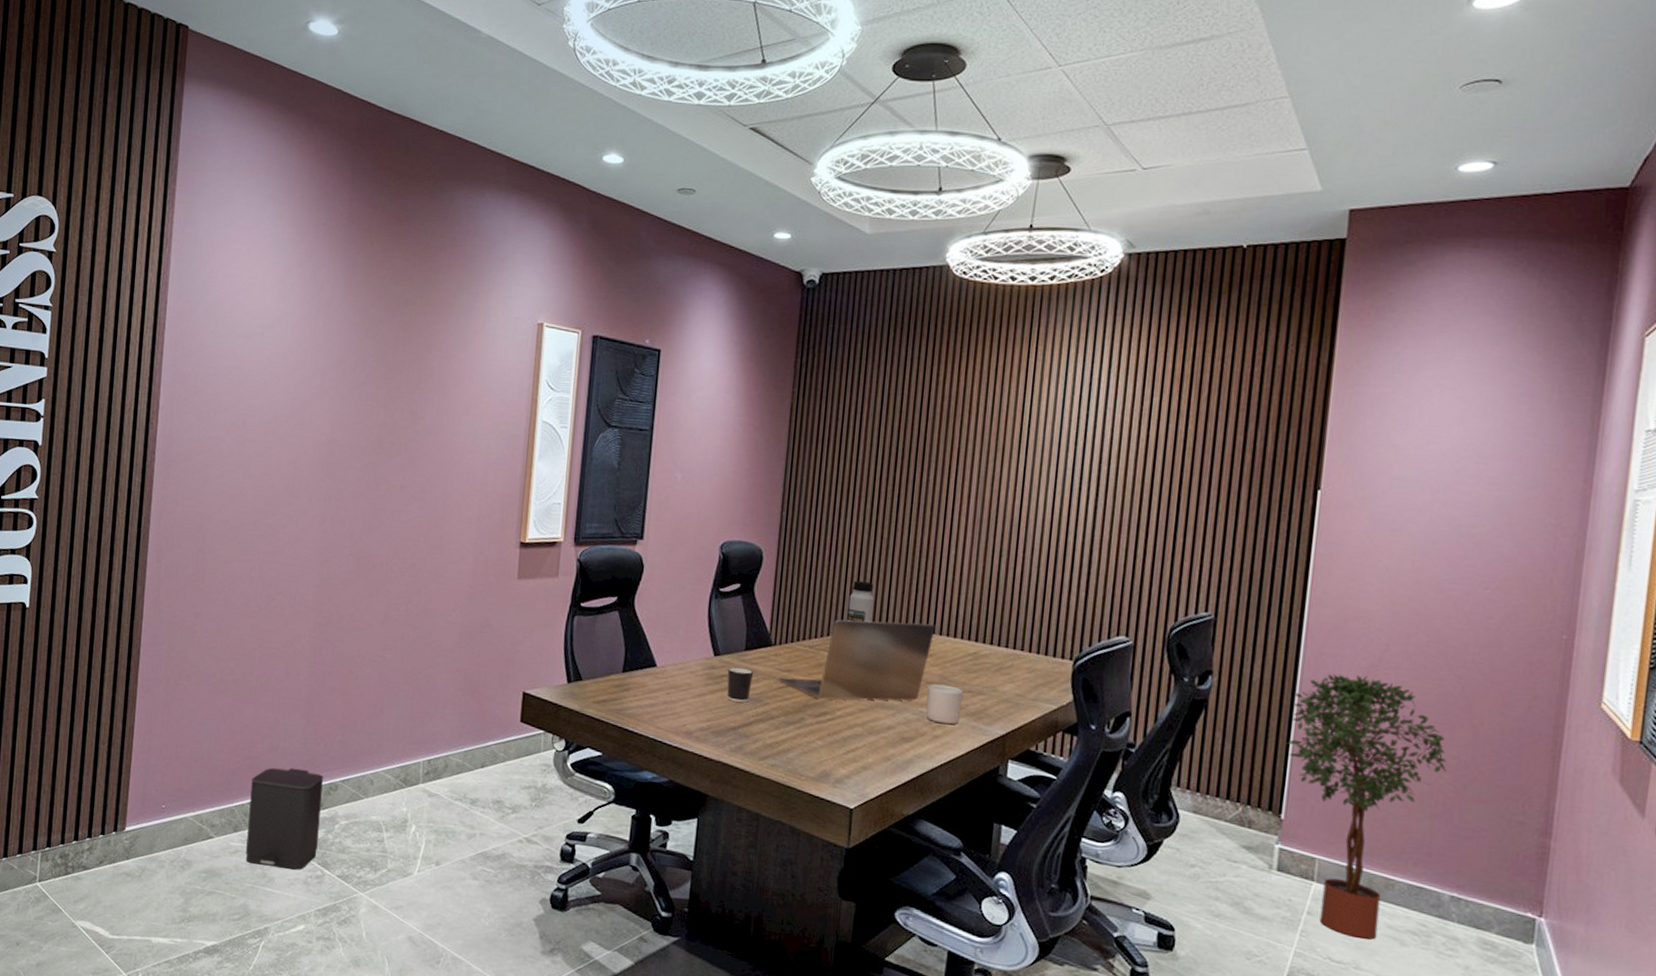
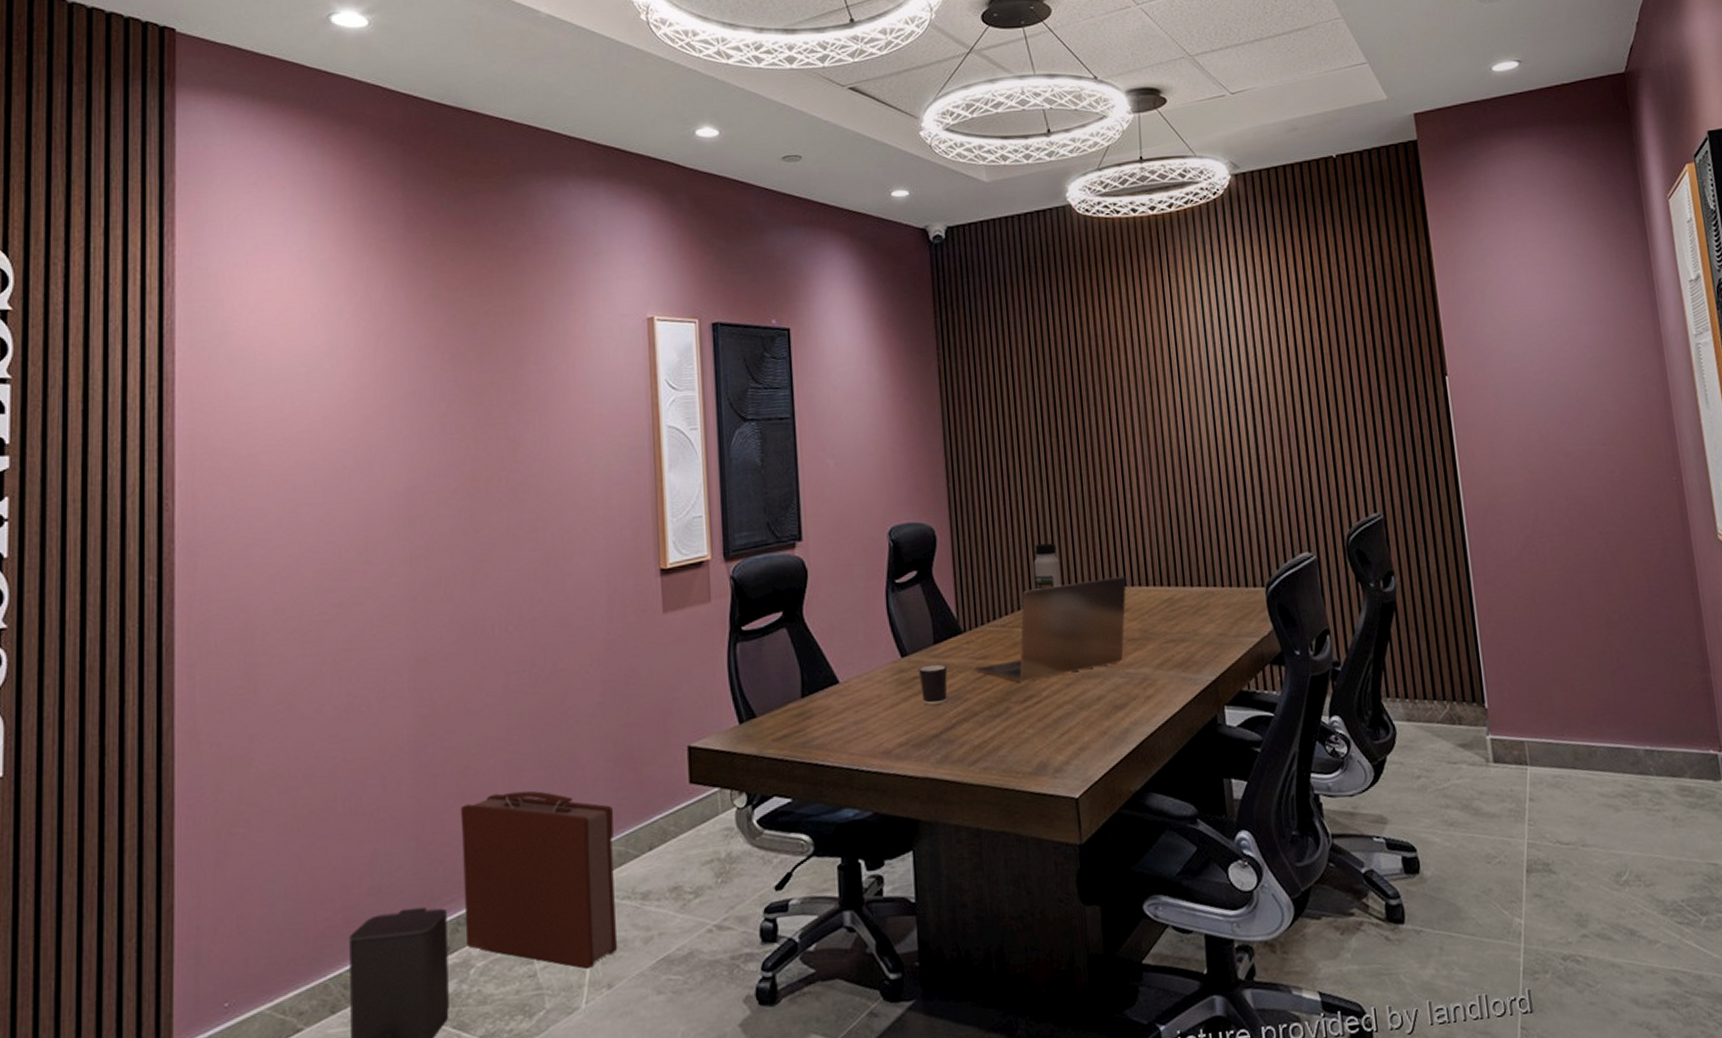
briefcase: none [334,696,457,846] -> present [460,790,617,969]
mug: present [925,683,963,725] -> none [1130,638,1169,683]
potted tree: present [1286,673,1447,940] -> none [1470,547,1612,814]

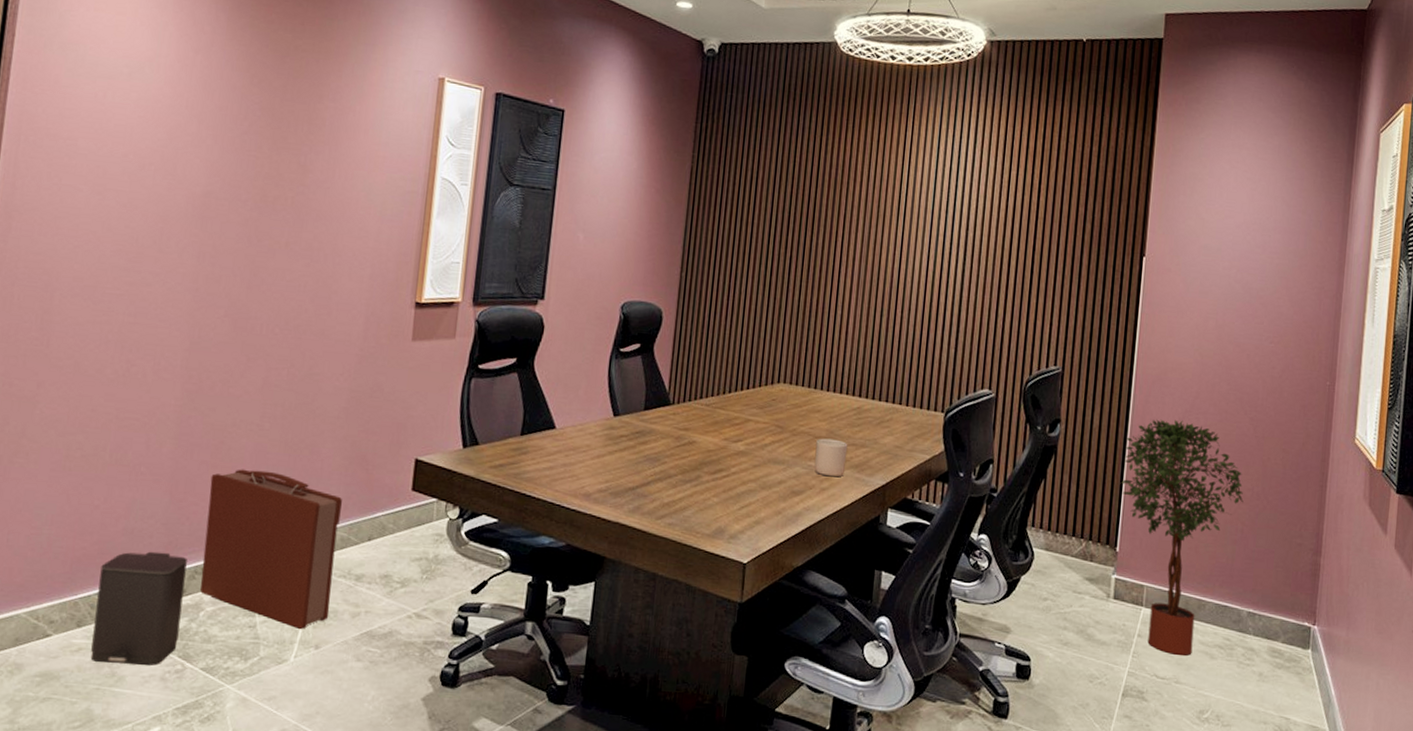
mug: present [918,664,948,705] -> none [625,427,652,462]
laptop: present [975,575,1127,683] -> none [676,377,823,457]
water bottle: present [1033,543,1062,590] -> none [742,339,768,381]
mug: none [1130,638,1169,683] -> present [814,438,848,478]
potted tree: none [1470,547,1612,814] -> present [1120,419,1244,656]

